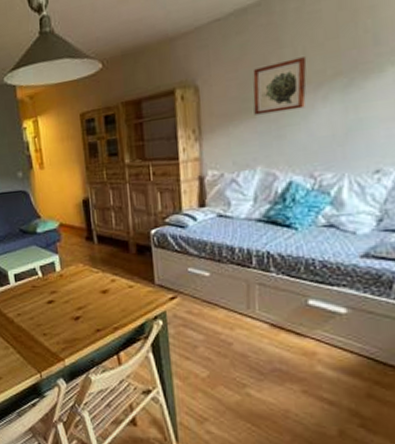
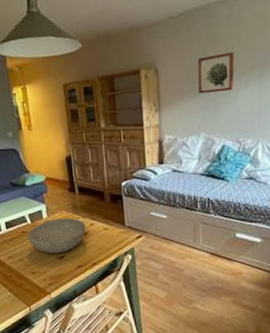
bowl: none [39,271,106,314] -> present [28,218,86,254]

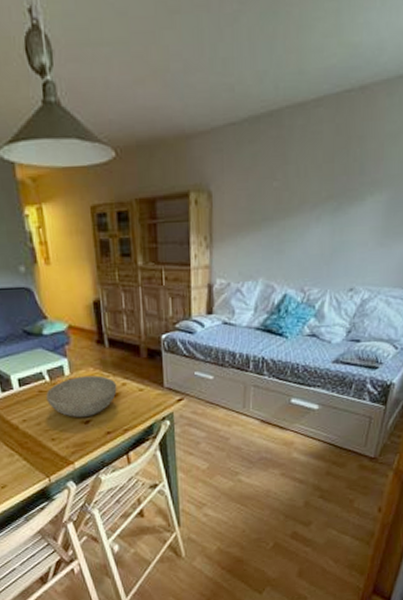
wall art: present [197,52,235,94] -> none [260,176,307,228]

